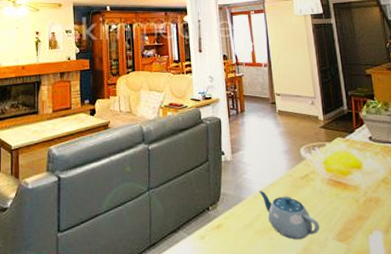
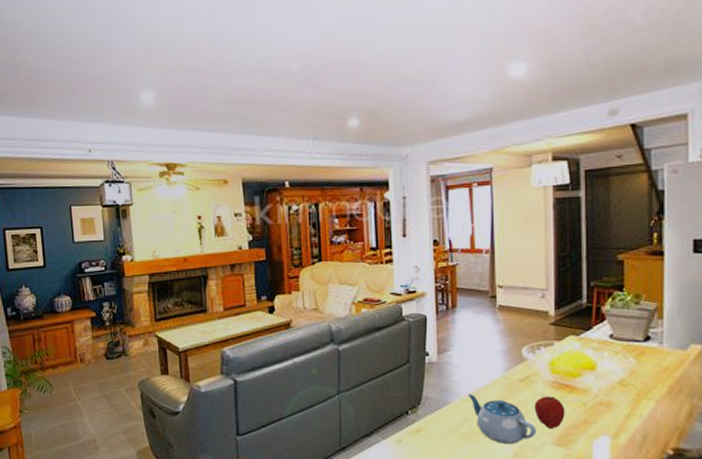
fruit: none [315,192,342,224] -> present [534,396,565,428]

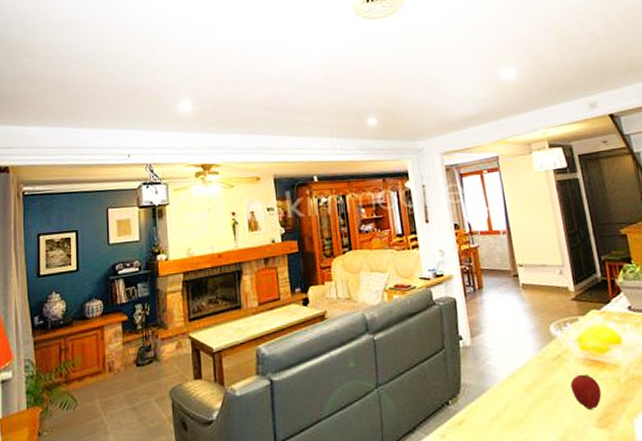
teapot: present [467,393,537,445] -> none [505,377,578,431]

